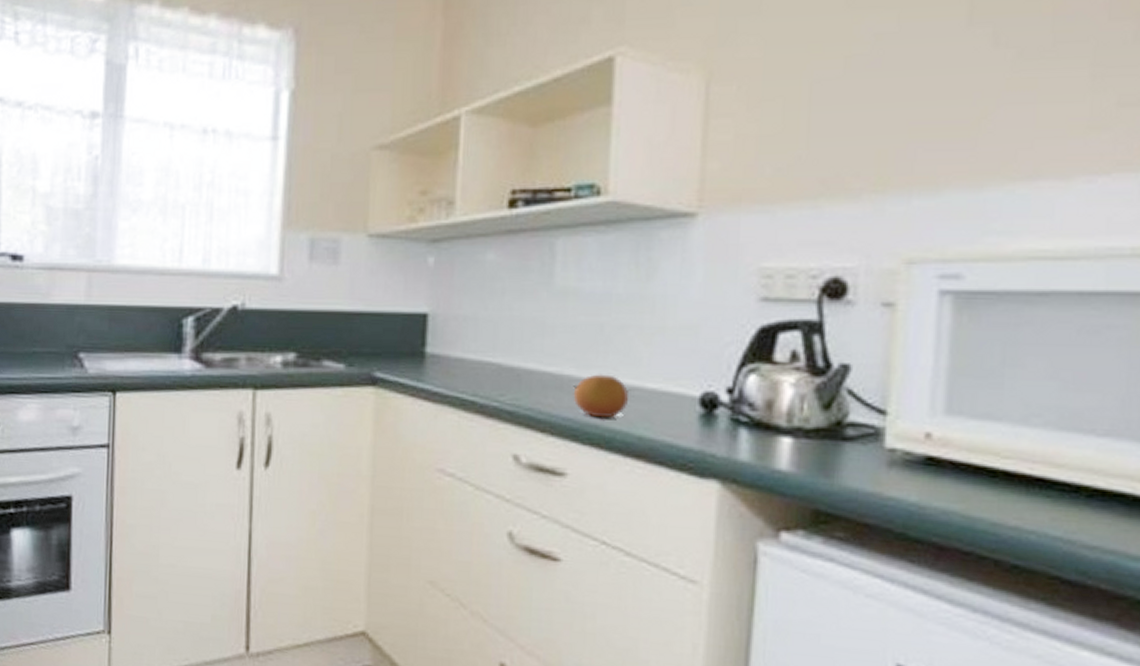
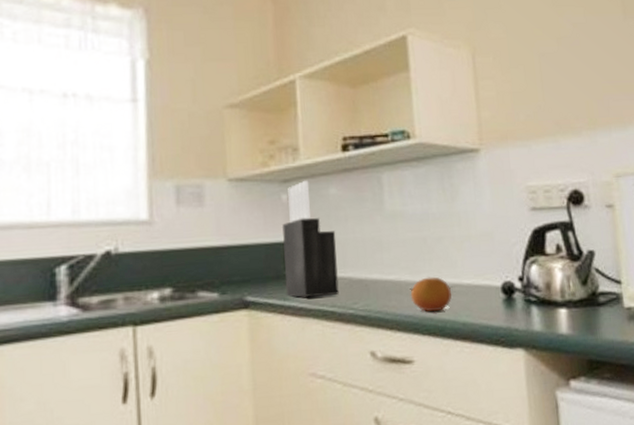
knife block: none [420,241,488,382] -> present [281,180,339,298]

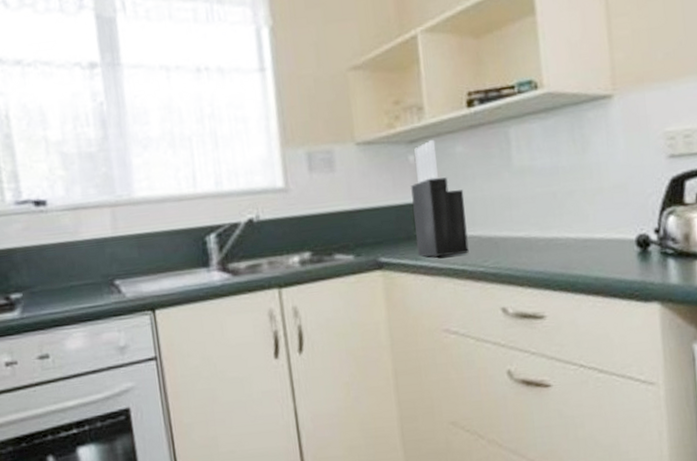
fruit: present [410,276,452,312] -> none [540,232,583,268]

